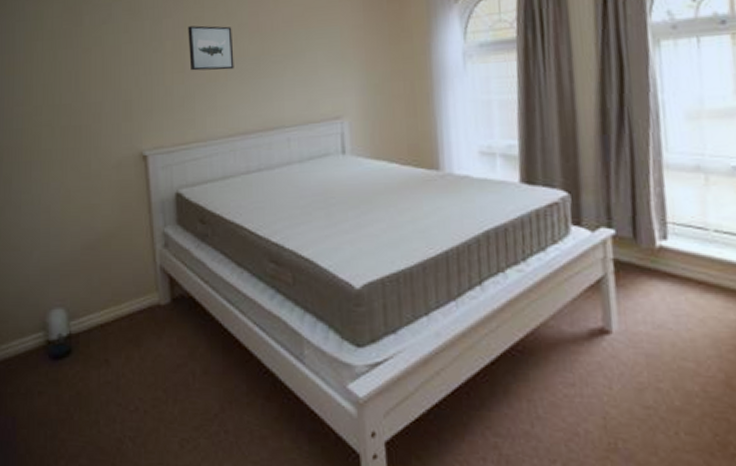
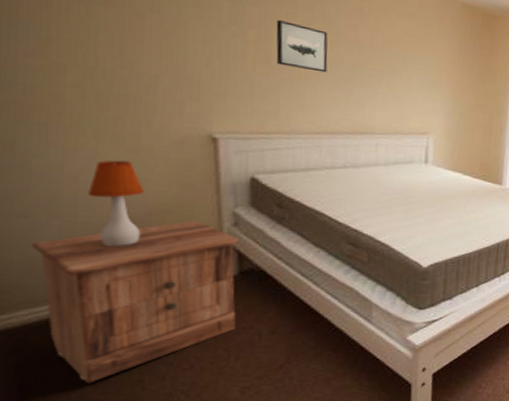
nightstand: none [21,242,171,421] -> present [32,219,238,383]
table lamp: none [57,188,95,275] -> present [88,160,144,247]

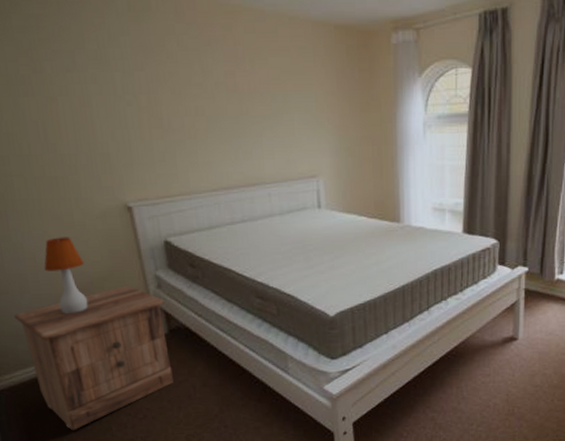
wall art: present [276,20,328,73] -> none [162,81,214,128]

